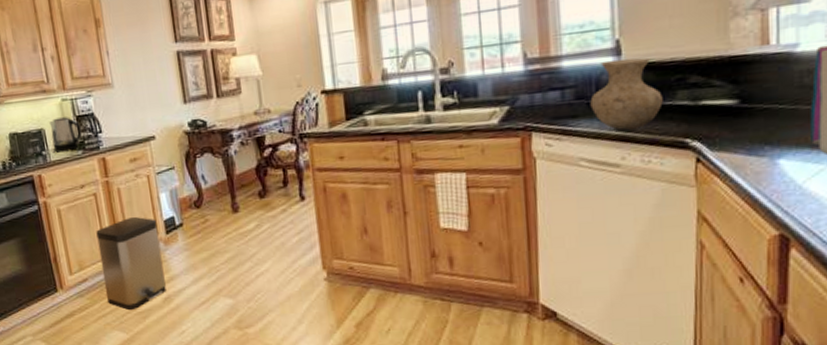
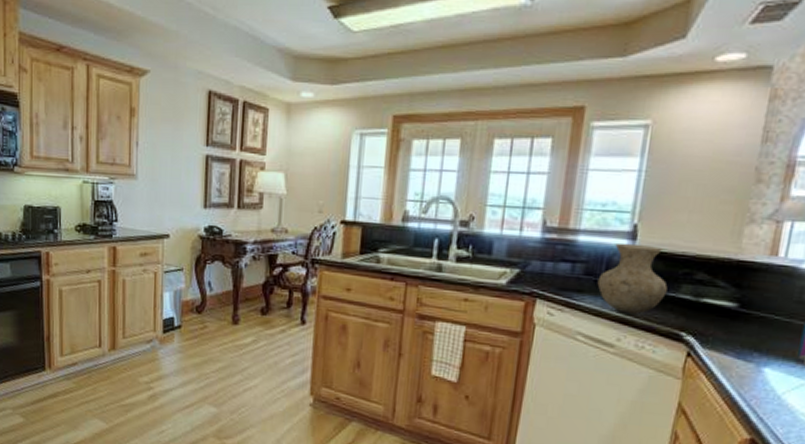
kettle: present [49,116,83,153] -> none [66,198,98,234]
pedal bin: present [96,216,166,310] -> none [92,310,156,401]

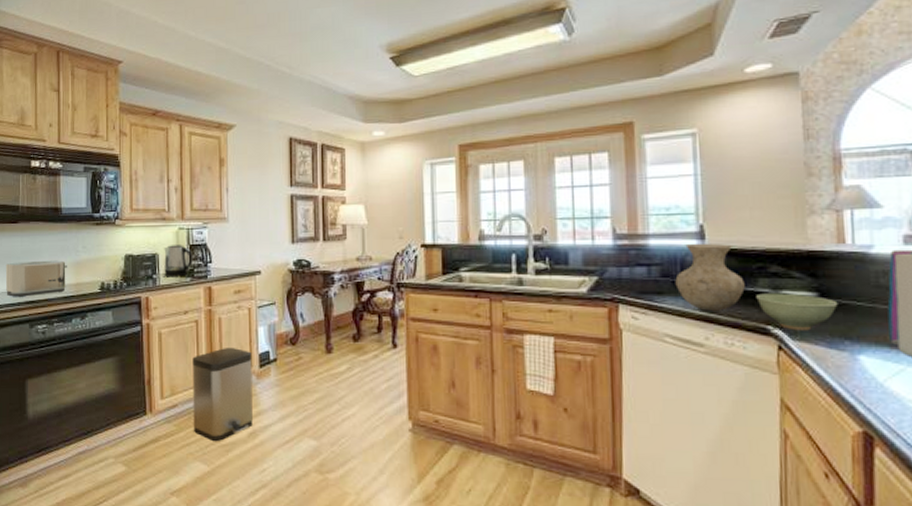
kettle: none [66,198,98,234] -> present [164,243,193,277]
pedal bin: none [92,310,156,401] -> present [192,347,253,441]
bowl: none [675,299,756,340] -> present [756,293,838,331]

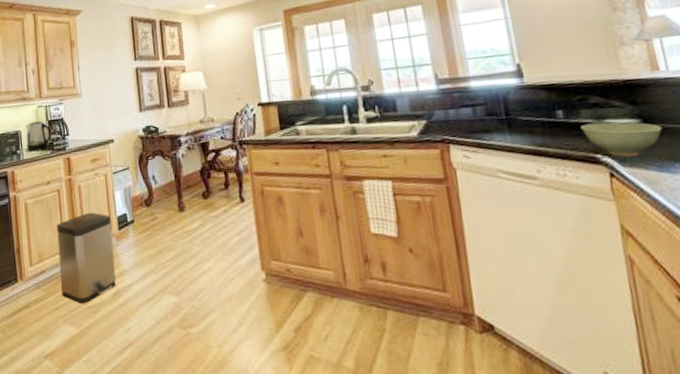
vase: present [675,243,745,312] -> none [500,80,569,146]

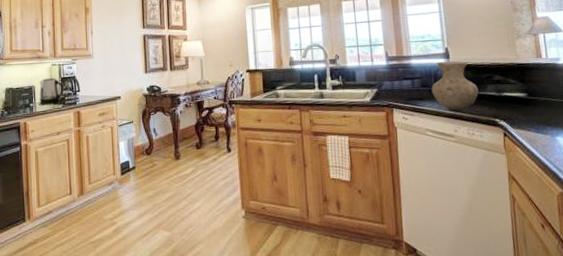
pedal bin: present [57,212,116,303] -> none [65,159,116,239]
vase: none [500,80,569,146] -> present [431,60,479,112]
bowl: present [580,122,662,157] -> none [486,95,541,122]

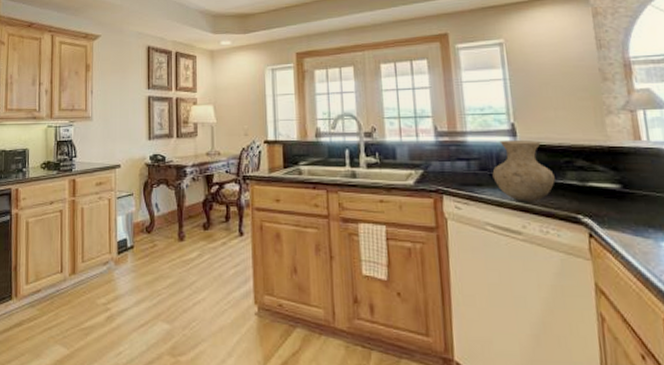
kettle: present [39,77,64,105] -> none [33,140,60,171]

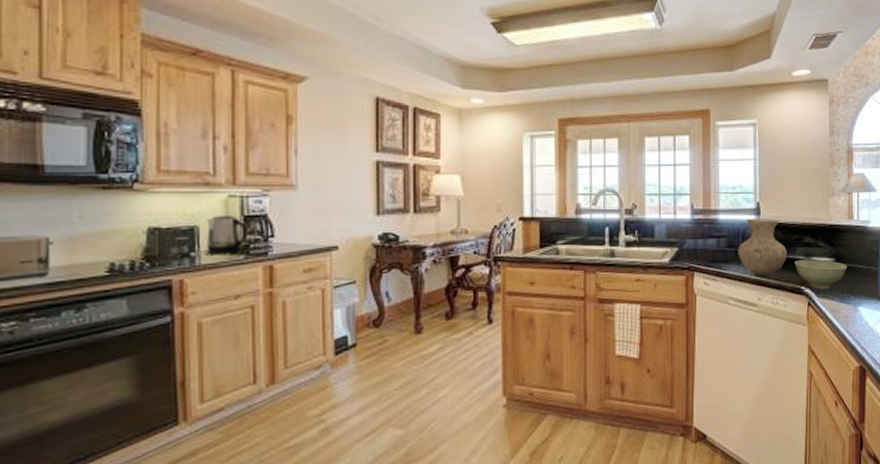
kettle: none [33,140,60,171] -> present [207,214,249,255]
bowl: none [565,185,640,220] -> present [794,259,847,290]

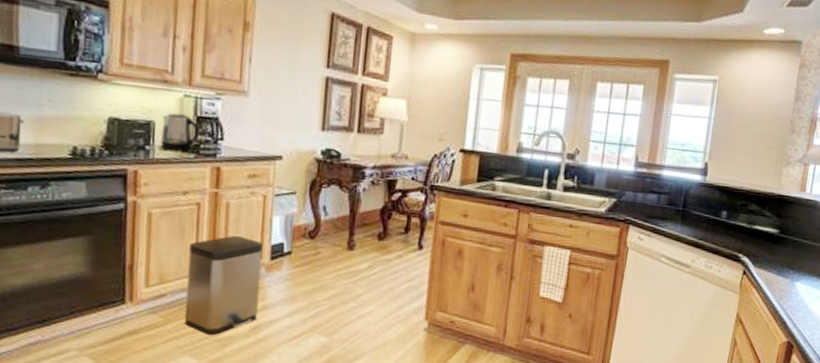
pedal bin: none [245,334,325,445] -> present [184,235,263,335]
vase: present [738,218,787,277] -> none [677,177,730,240]
bowl: present [794,259,847,290] -> none [735,226,791,260]

